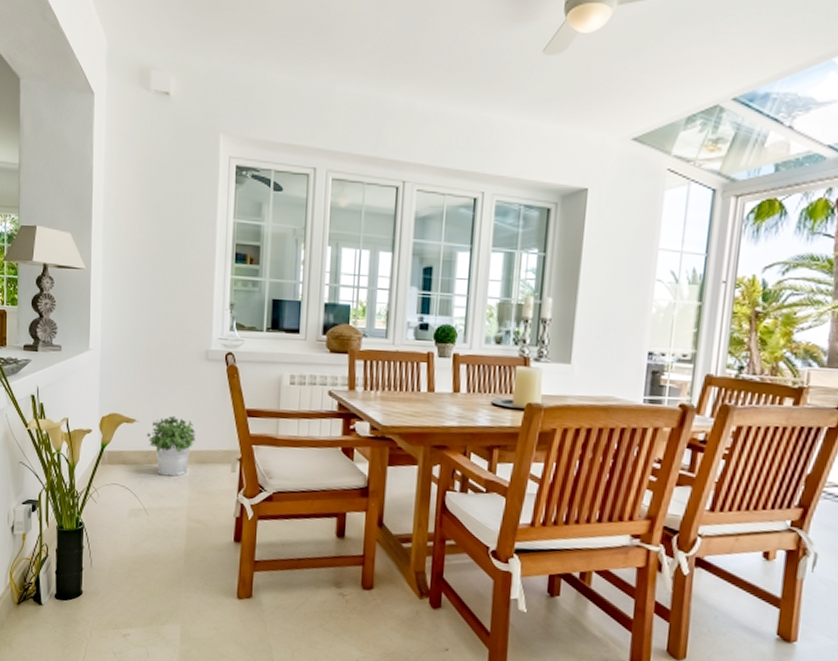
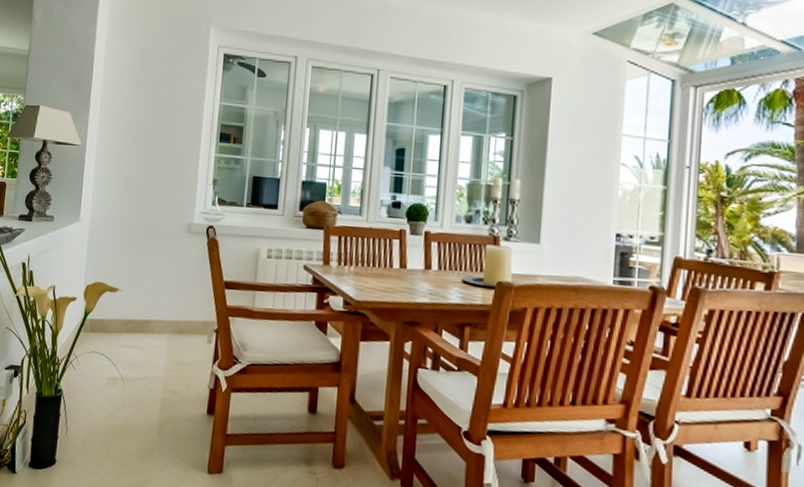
potted plant: present [146,415,196,477] -> none [127,285,175,346]

